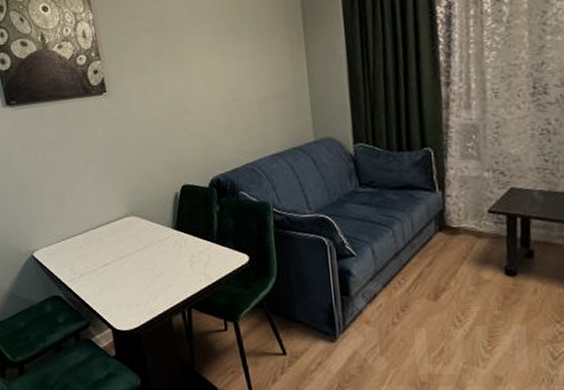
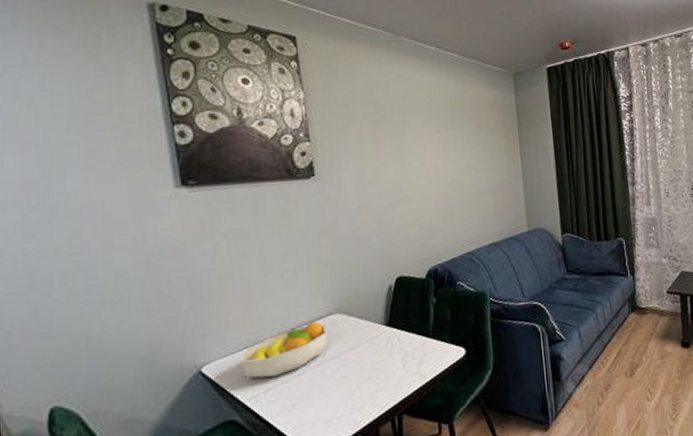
fruit bowl: none [60,221,126,266] -> present [241,321,328,378]

